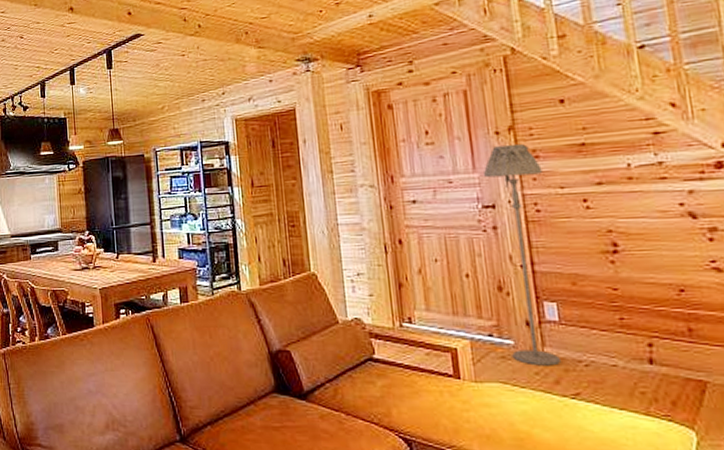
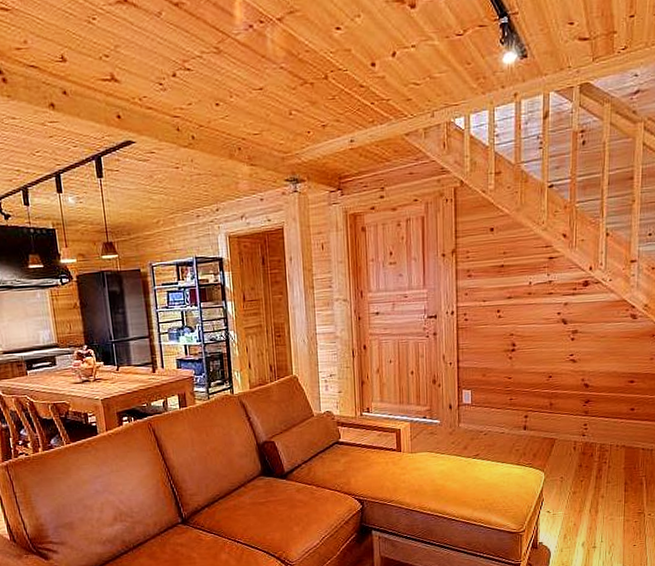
floor lamp: present [483,143,560,366] -> none [430,264,472,437]

